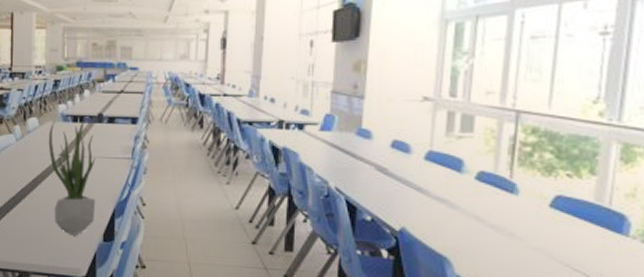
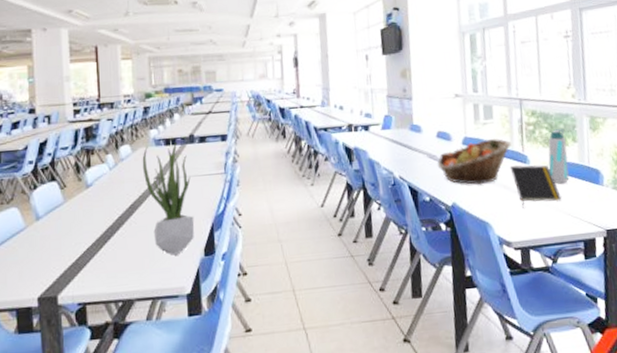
fruit basket: none [386,157,495,212] -> present [437,138,511,185]
notepad: none [488,194,559,248] -> present [509,164,562,208]
water bottle: none [546,155,580,226] -> present [548,129,570,184]

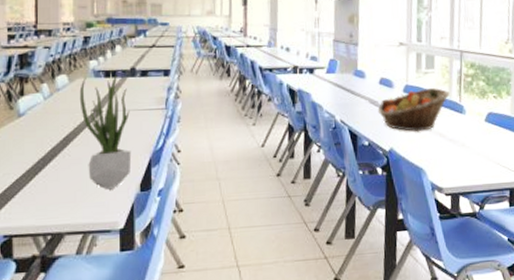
notepad: present [509,164,562,208] -> none [446,115,492,156]
water bottle: present [548,129,570,184] -> none [482,82,502,135]

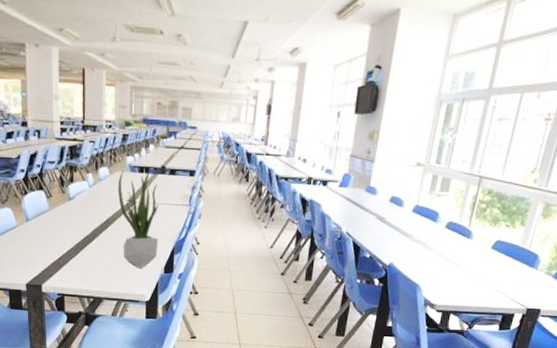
fruit basket: present [377,88,450,132] -> none [384,210,460,251]

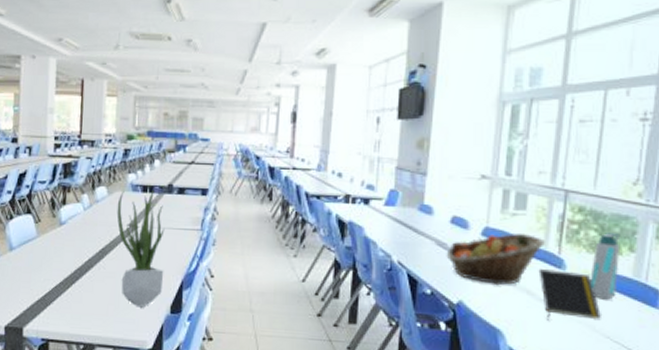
fruit basket: none [384,210,460,251] -> present [446,233,545,286]
notepad: none [452,239,494,277] -> present [538,269,601,320]
water bottle: none [489,211,516,262] -> present [590,233,621,300]

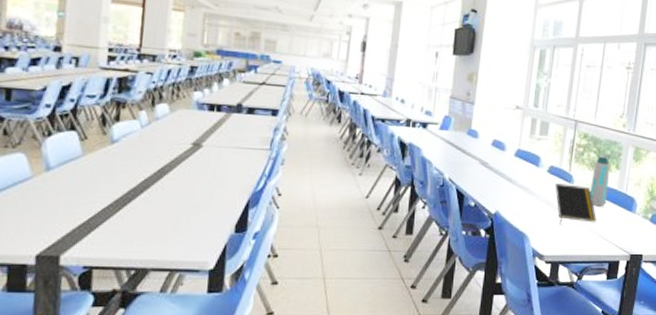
potted plant: present [116,190,165,308] -> none [179,109,232,228]
fruit basket: present [446,233,545,286] -> none [487,154,560,198]

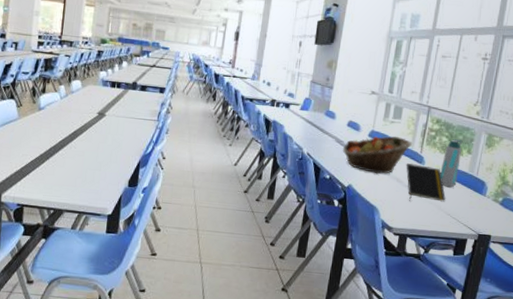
fruit basket: none [487,154,560,198] -> present [342,136,412,174]

